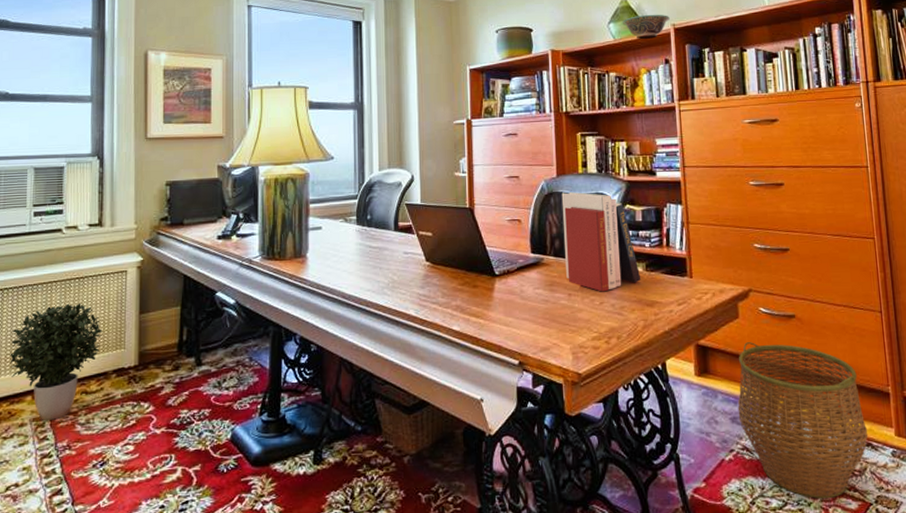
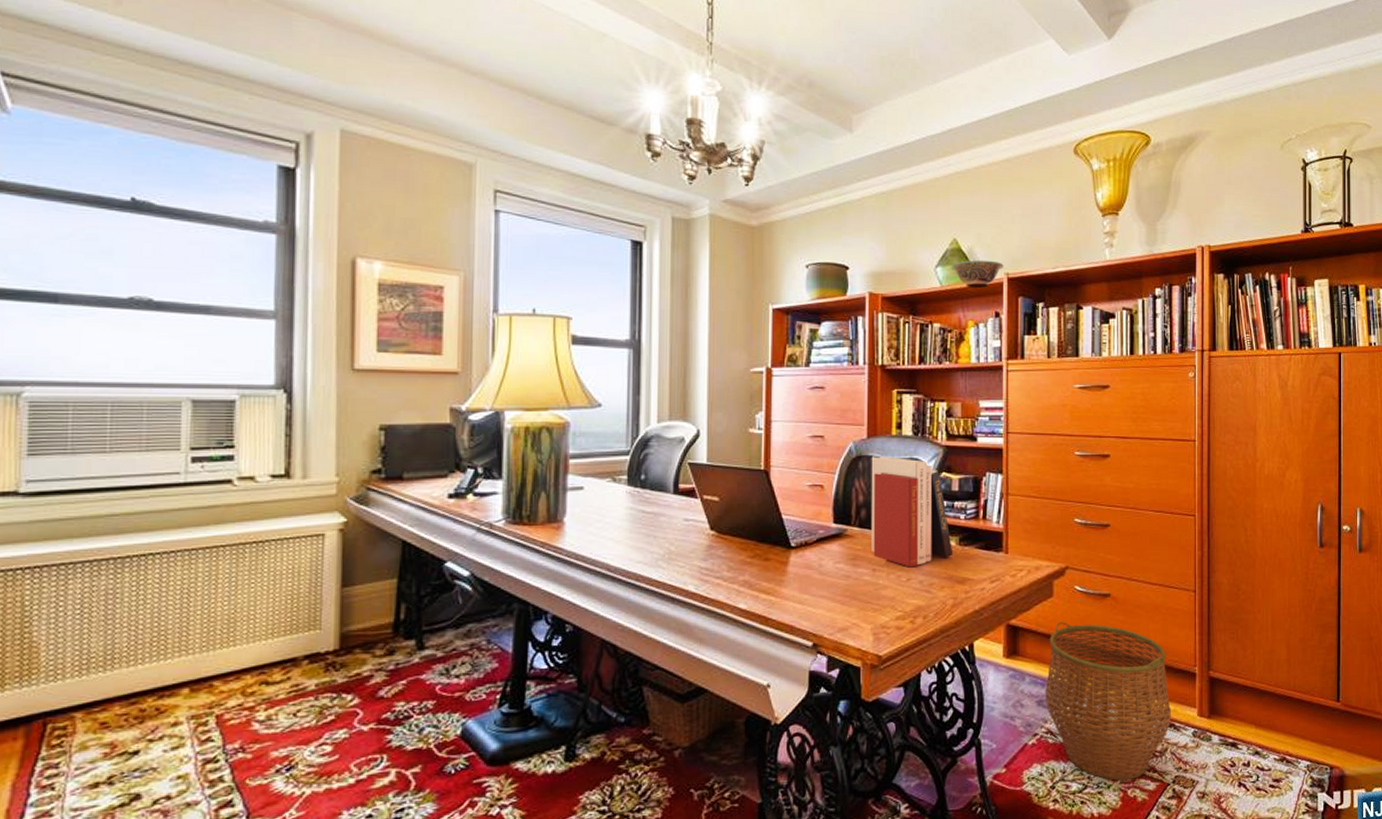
potted plant: present [10,303,103,422] -> none [157,573,291,719]

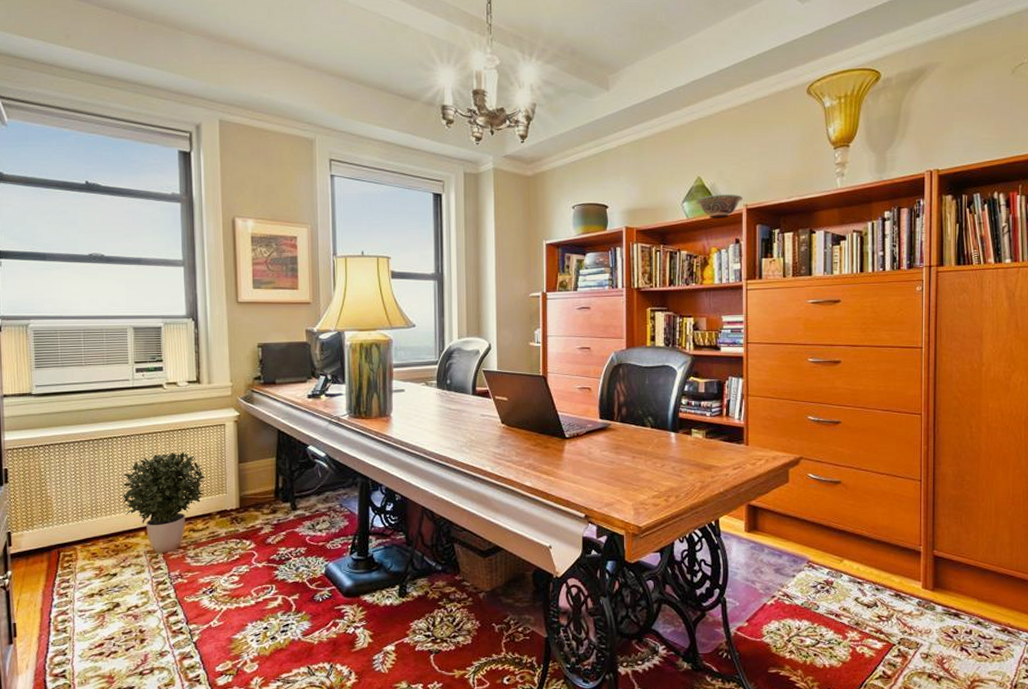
potted plant: none [157,573,291,719] -> present [123,452,206,554]
books: present [870,455,954,568] -> none [630,363,701,456]
basket: present [1045,622,1172,781] -> none [782,504,898,639]

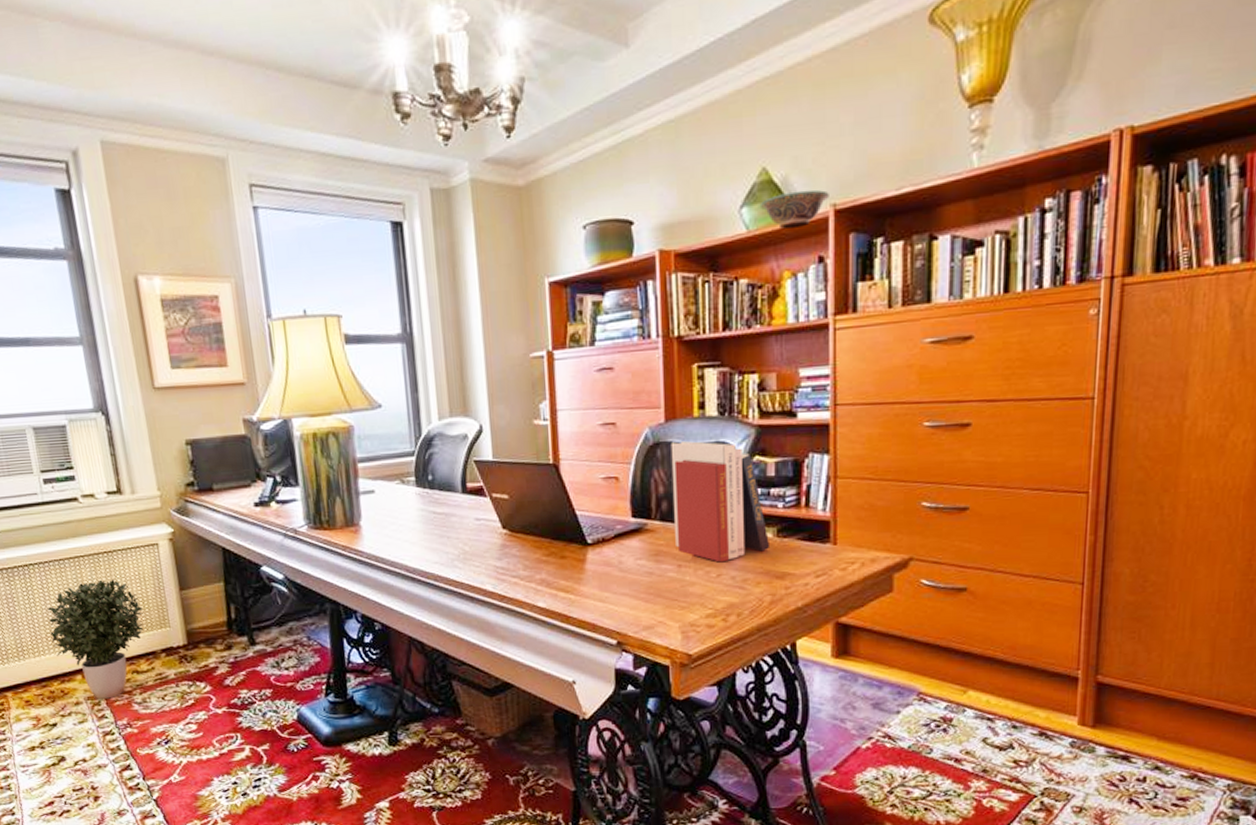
books: none [630,363,701,456] -> present [671,440,771,563]

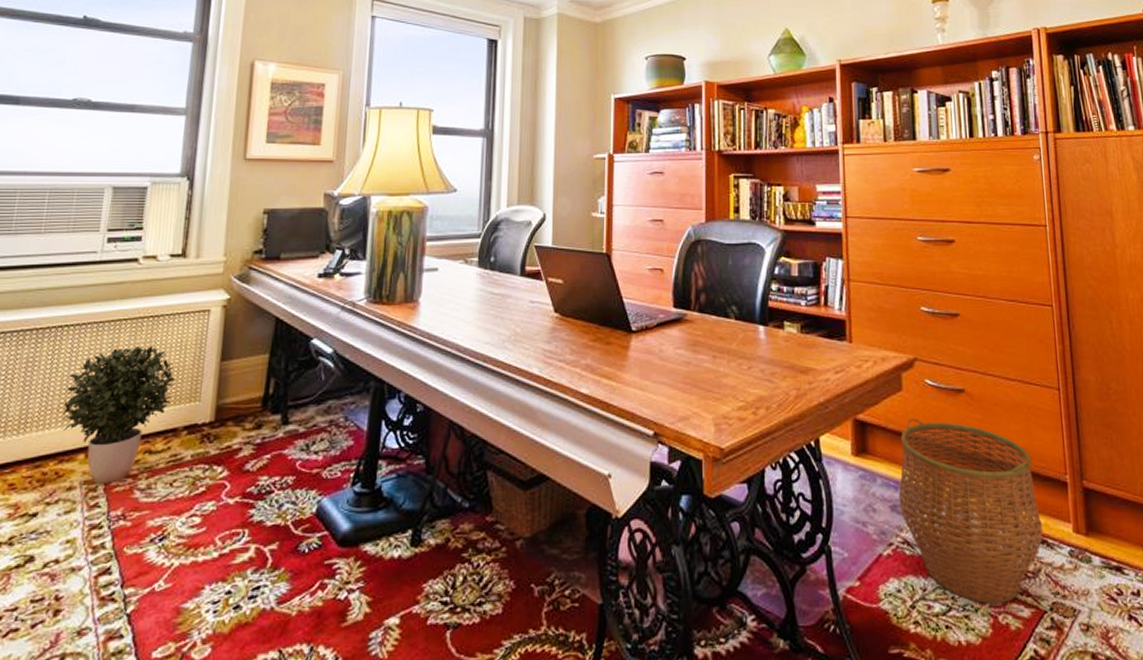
books: present [671,440,771,563] -> none [710,239,795,355]
decorative bowl: present [759,189,829,230] -> none [783,47,836,75]
basket: none [882,620,1044,790] -> present [898,419,1044,605]

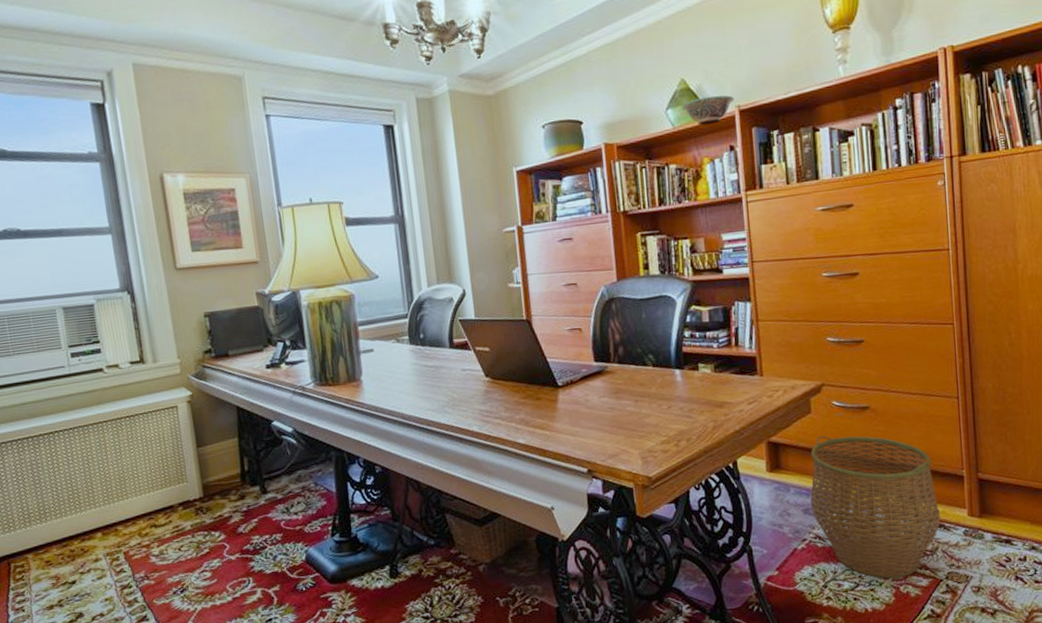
potted plant: present [62,345,176,485] -> none [70,440,163,555]
decorative bowl: none [783,47,836,75] -> present [681,95,734,126]

